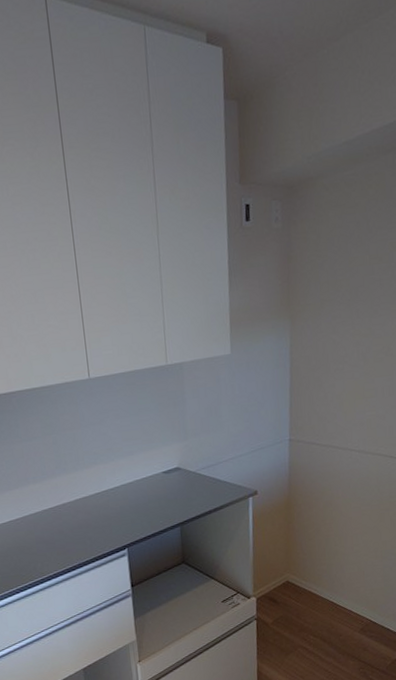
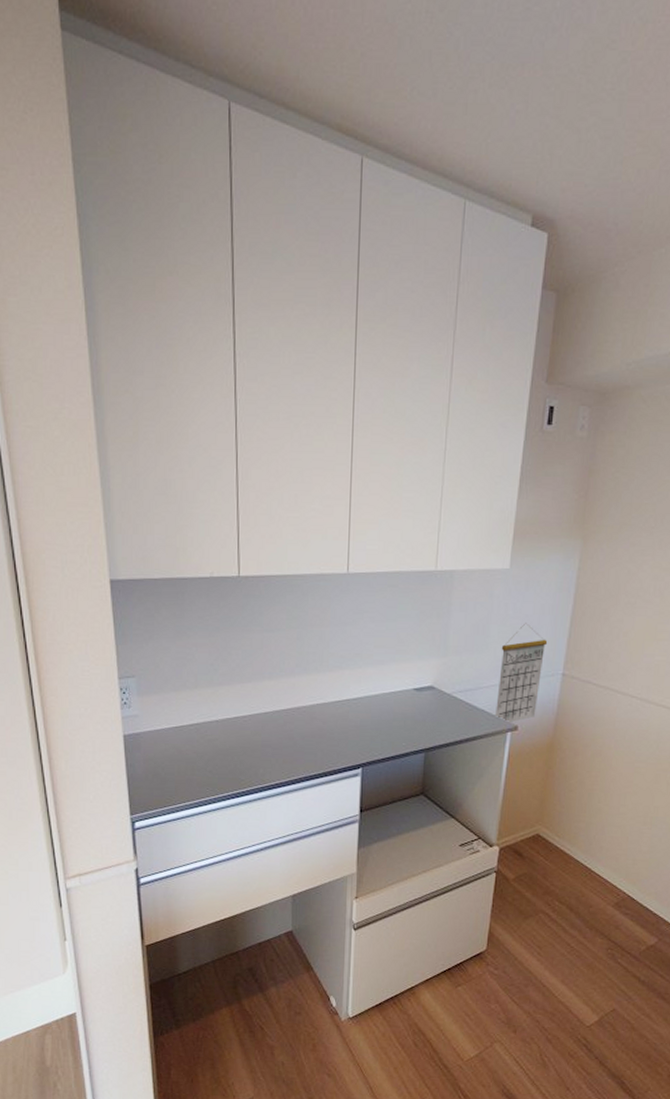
calendar: none [233,400,273,489] -> present [495,623,548,723]

